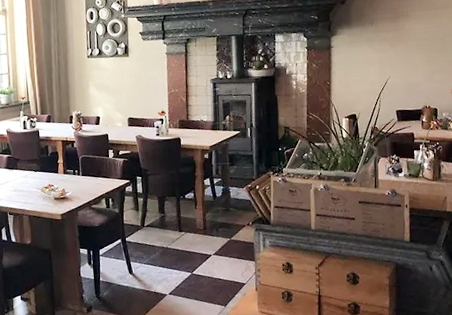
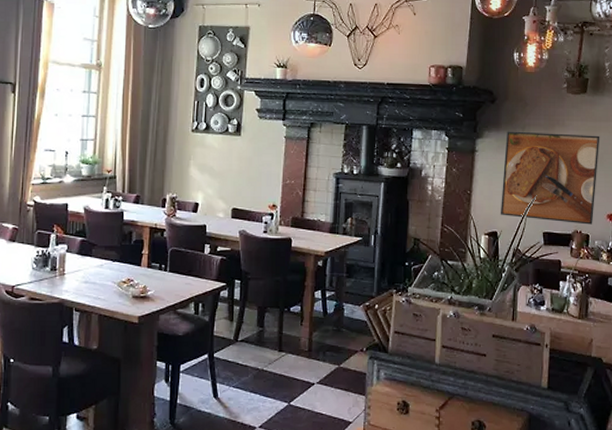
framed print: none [357,21,441,100] -> present [500,131,600,225]

